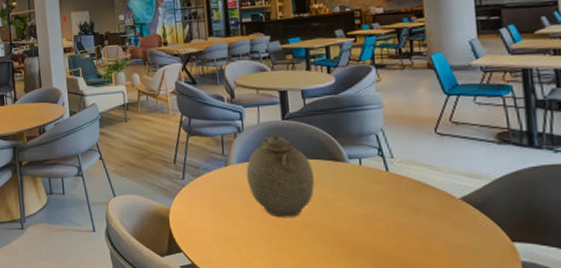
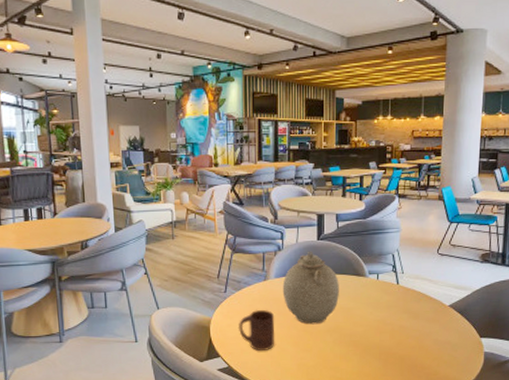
cup: none [199,198,243,247] -> present [238,309,275,351]

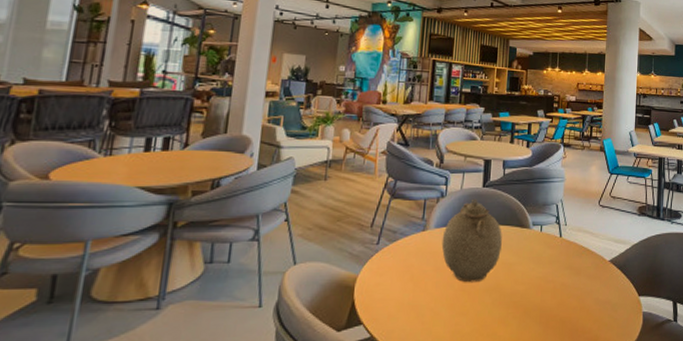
cup: present [238,309,275,351] -> none [387,264,431,315]

